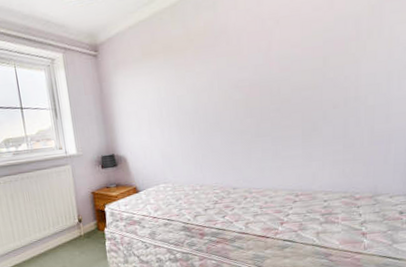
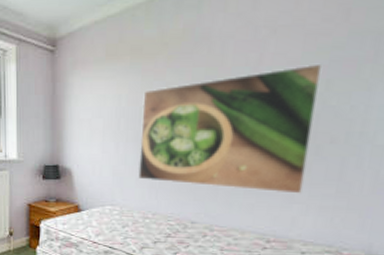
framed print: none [178,44,319,158] -> present [138,63,323,194]

